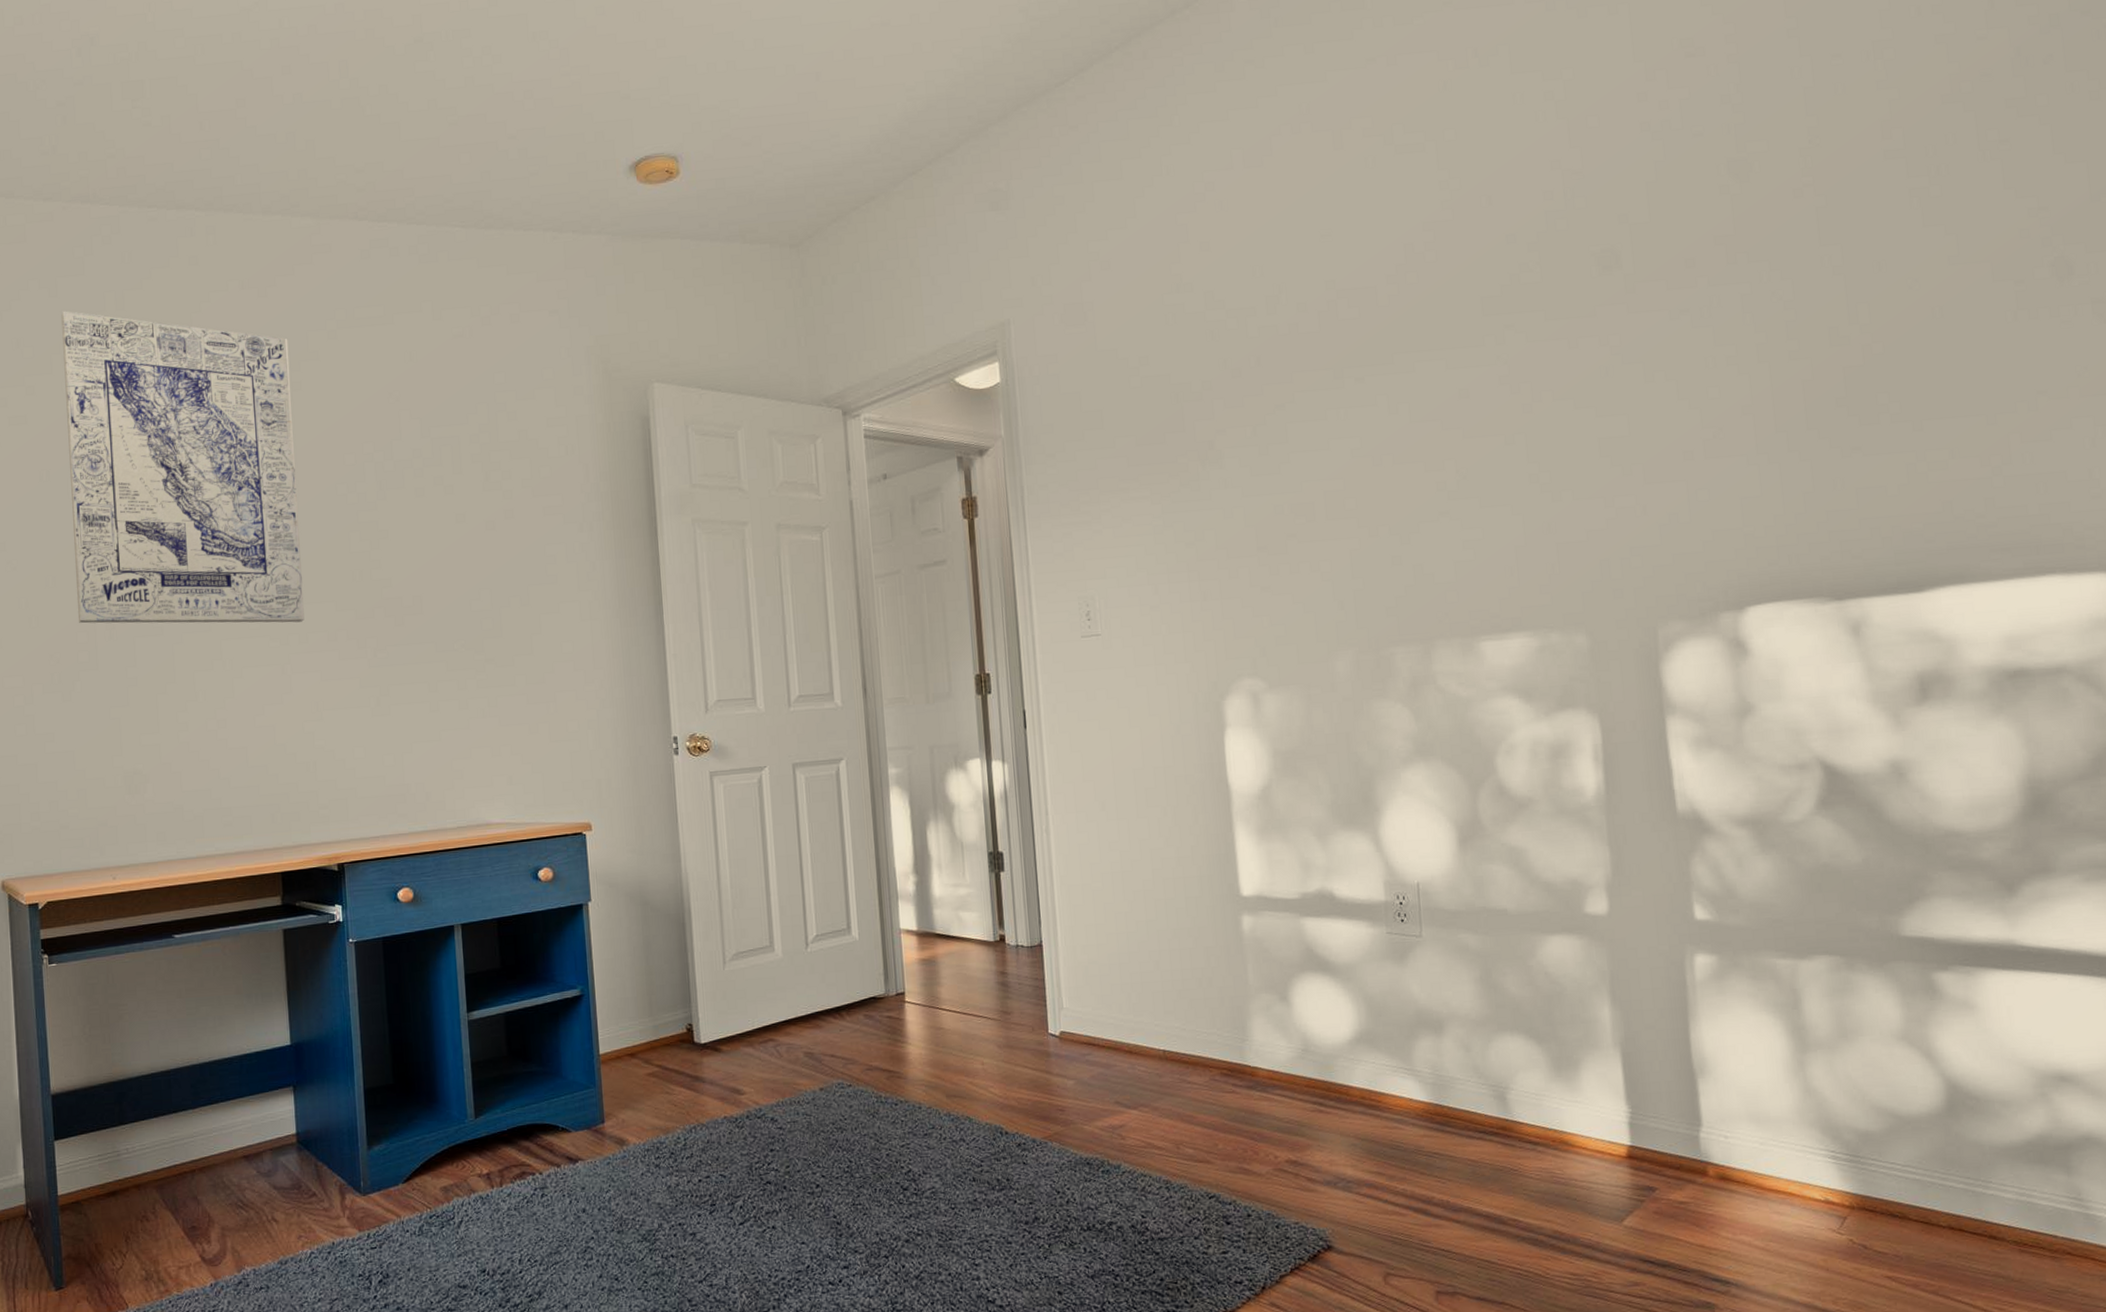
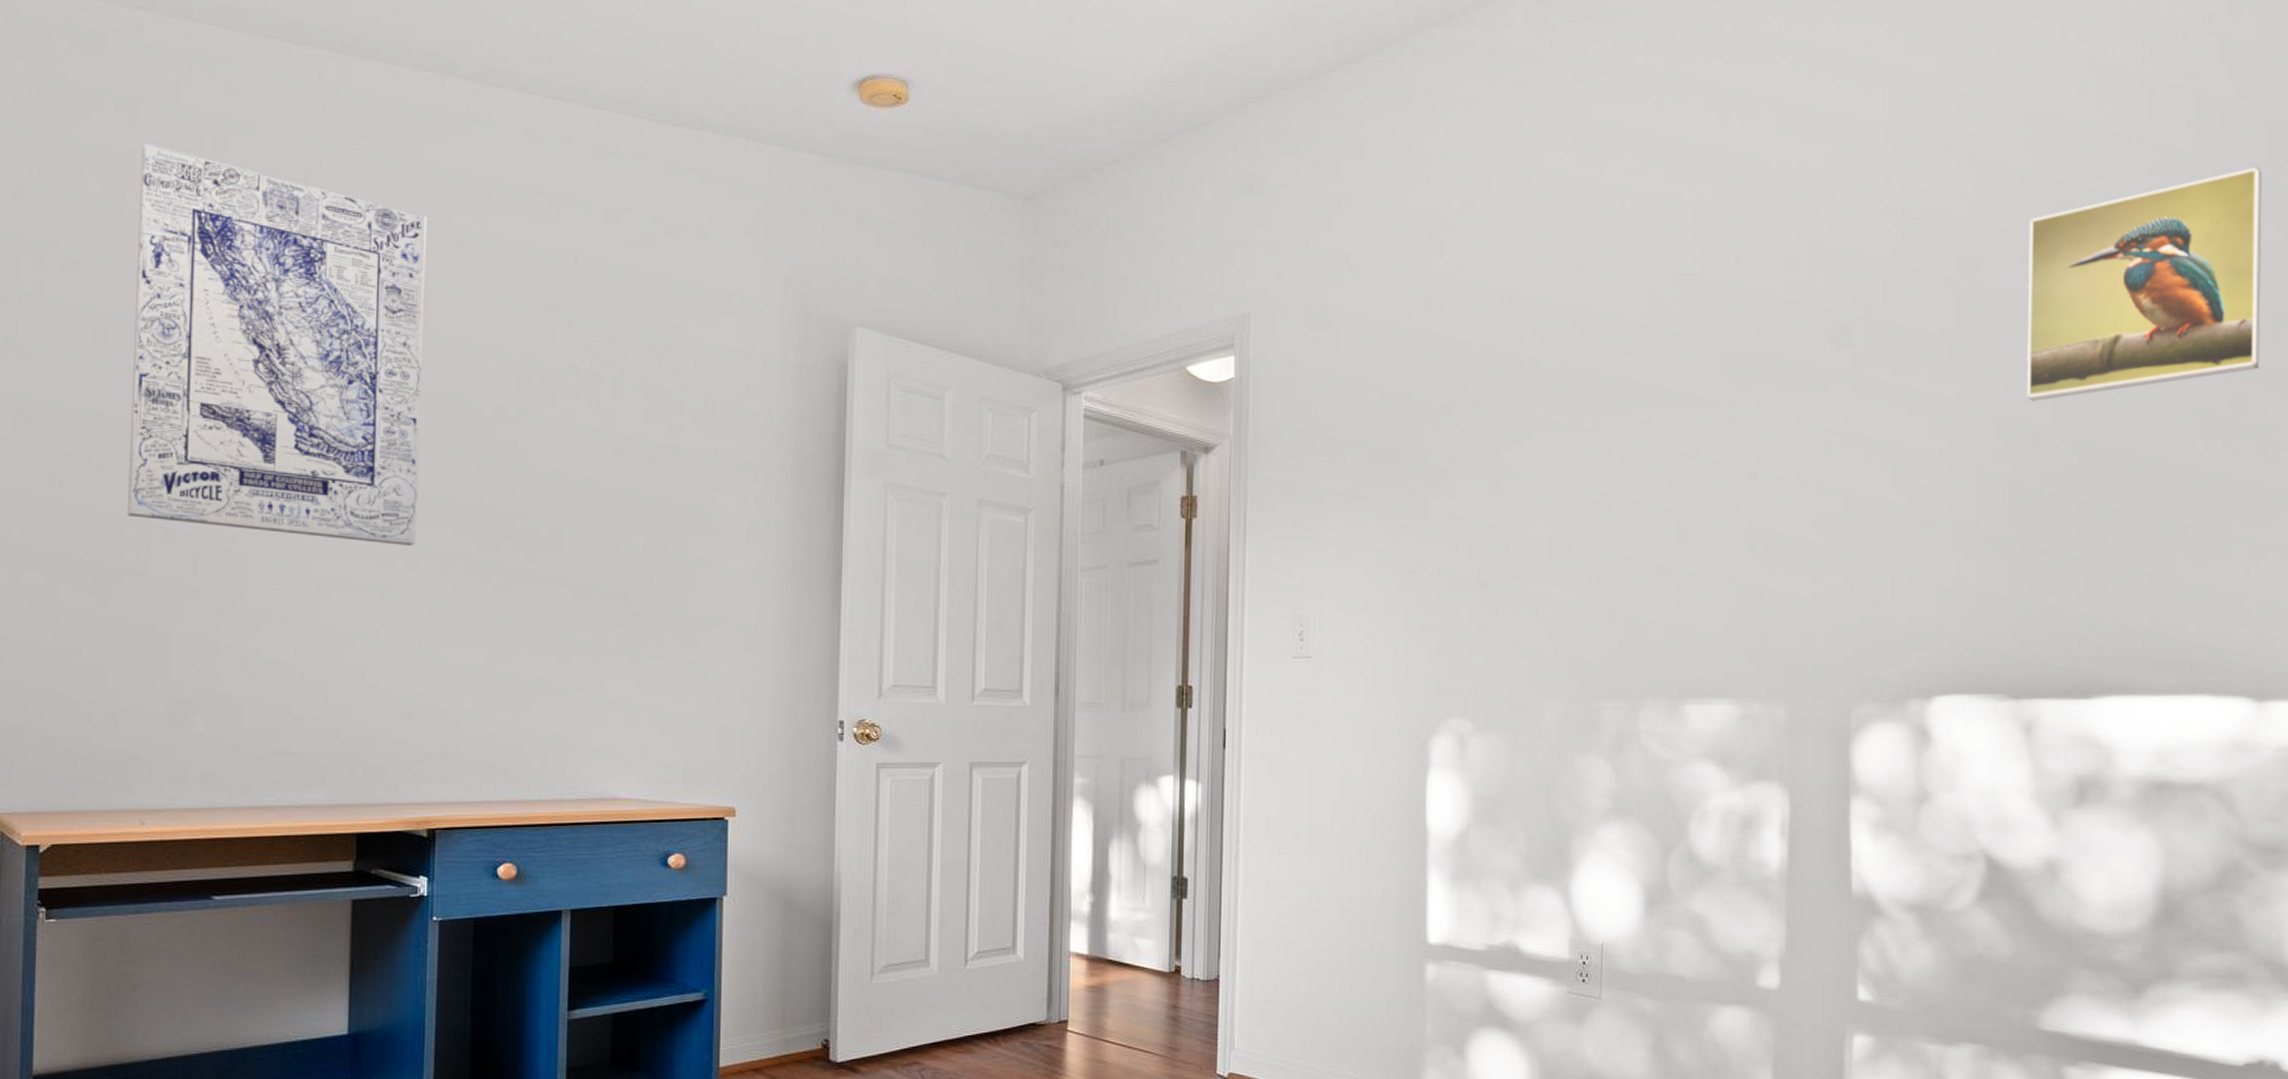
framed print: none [1803,16,2085,296] -> present [2026,166,2263,401]

